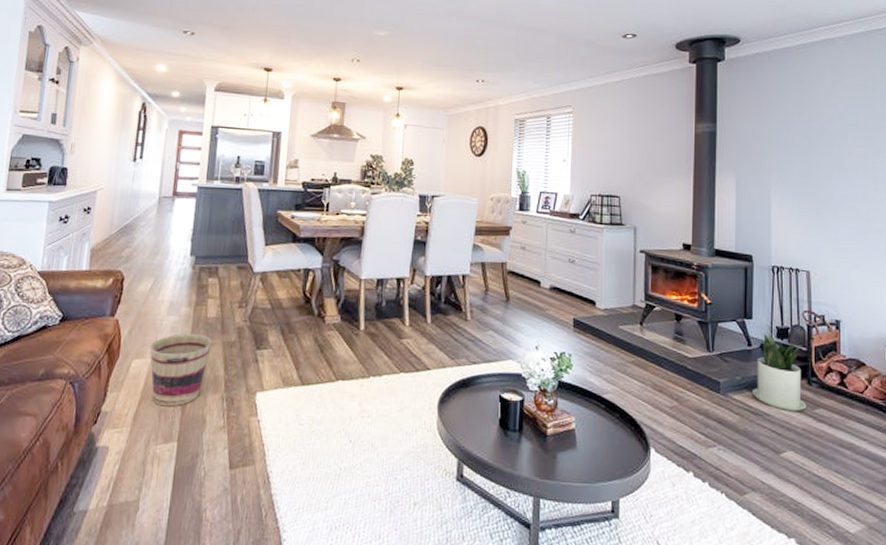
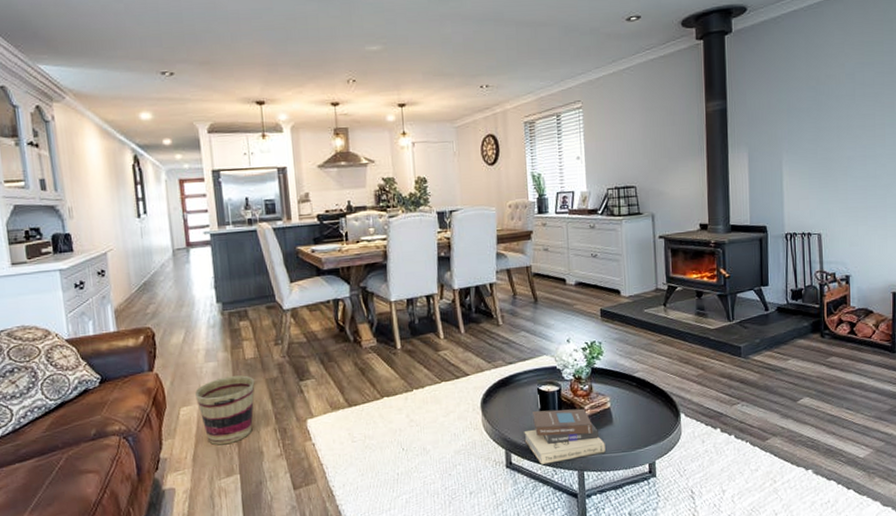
books: none [479,421,566,484] -> present [524,408,606,465]
planter: present [753,333,806,411] -> none [771,296,820,363]

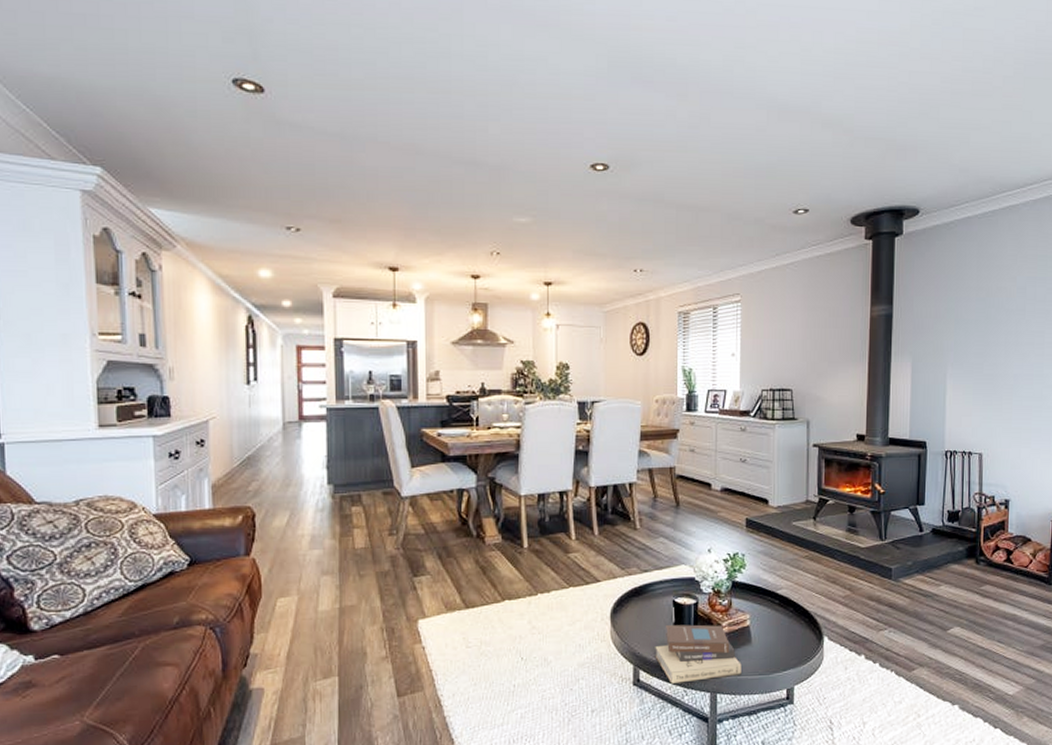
basket: present [195,375,255,446] -> none [296,566,363,643]

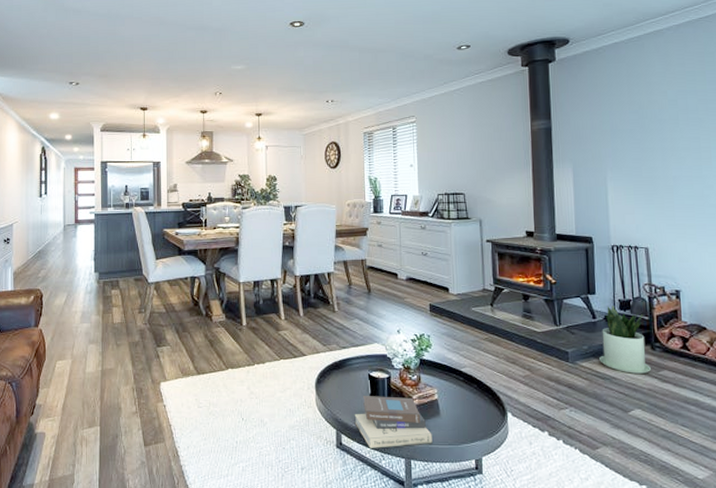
planter: none [923,517,973,590] -> present [599,306,651,374]

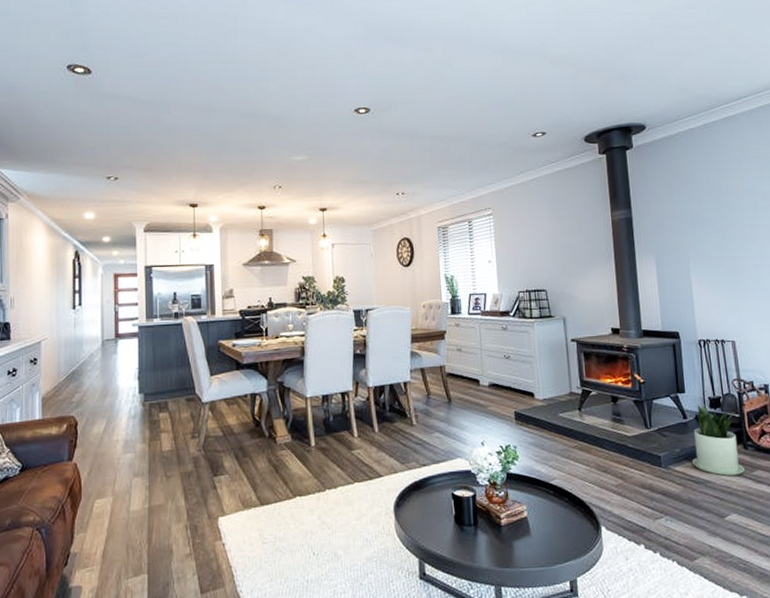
books: present [354,396,432,448] -> none [438,516,524,577]

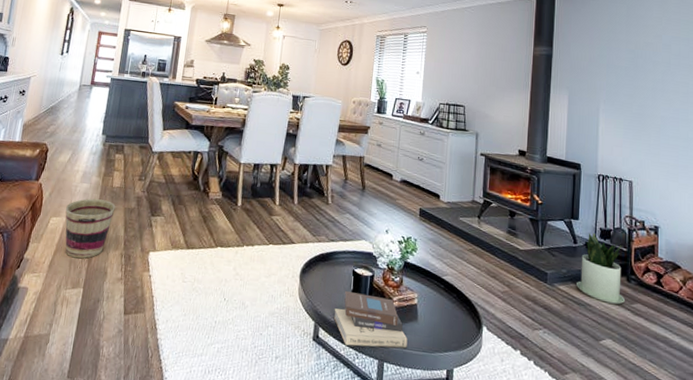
basket: none [111,468,170,542] -> present [65,198,116,259]
books: none [438,516,524,577] -> present [333,291,408,349]

